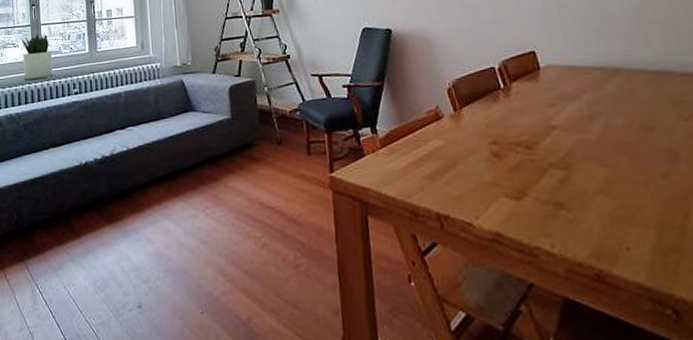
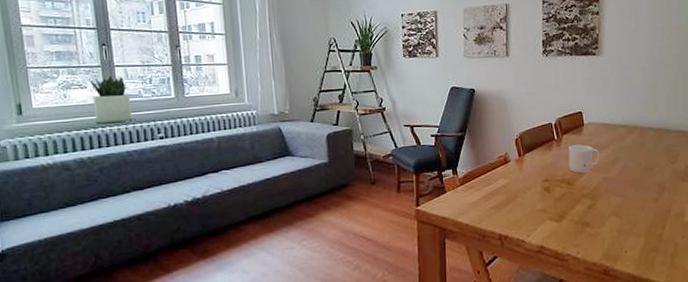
mug: none [520,94,569,134] -> present [568,144,600,174]

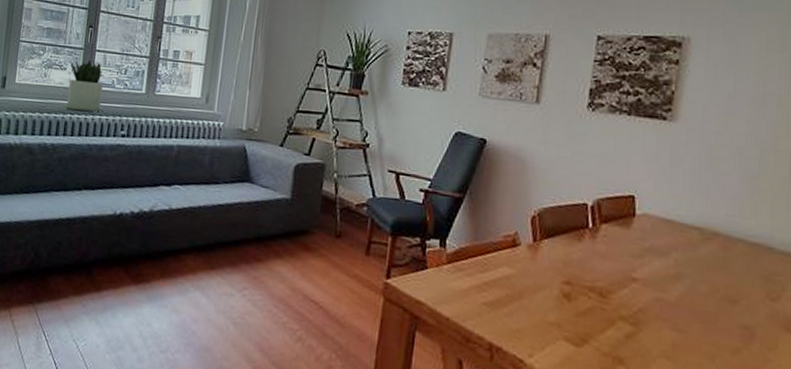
mug: present [568,144,600,174] -> none [604,240,654,286]

